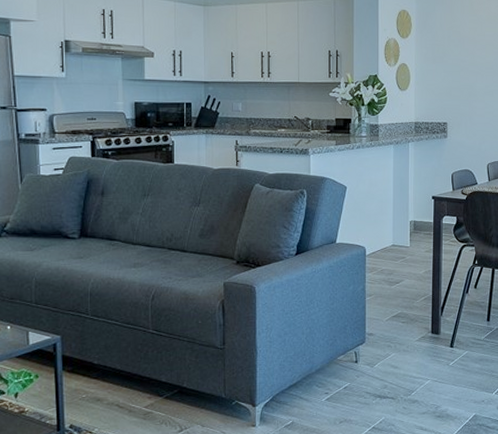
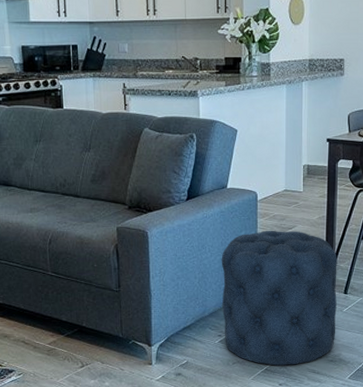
ottoman: none [329,284,443,424] -> present [221,230,337,366]

